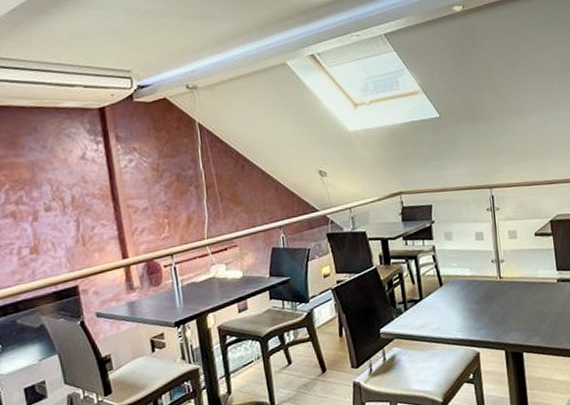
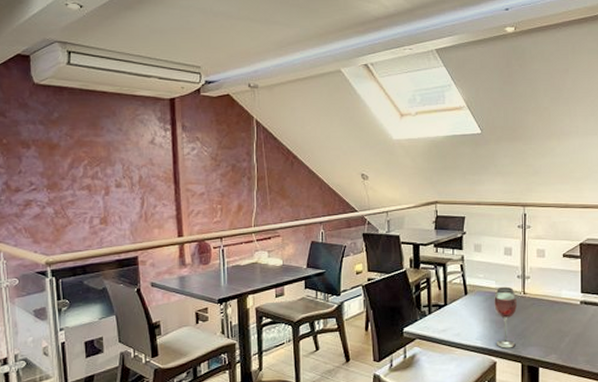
wineglass: none [470,272,497,338] -> present [494,286,518,348]

